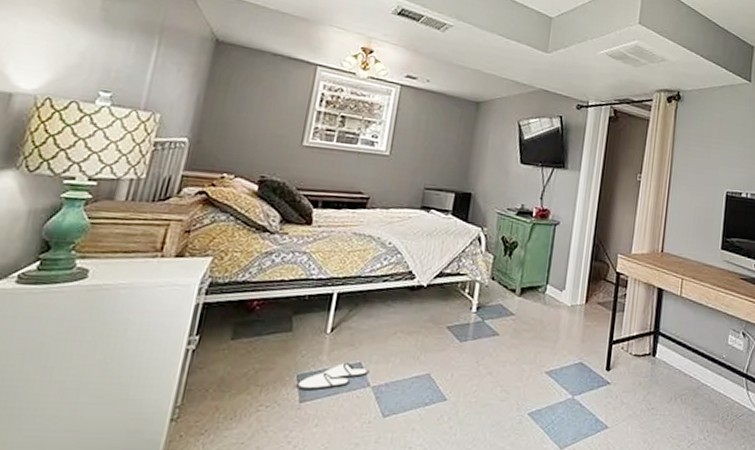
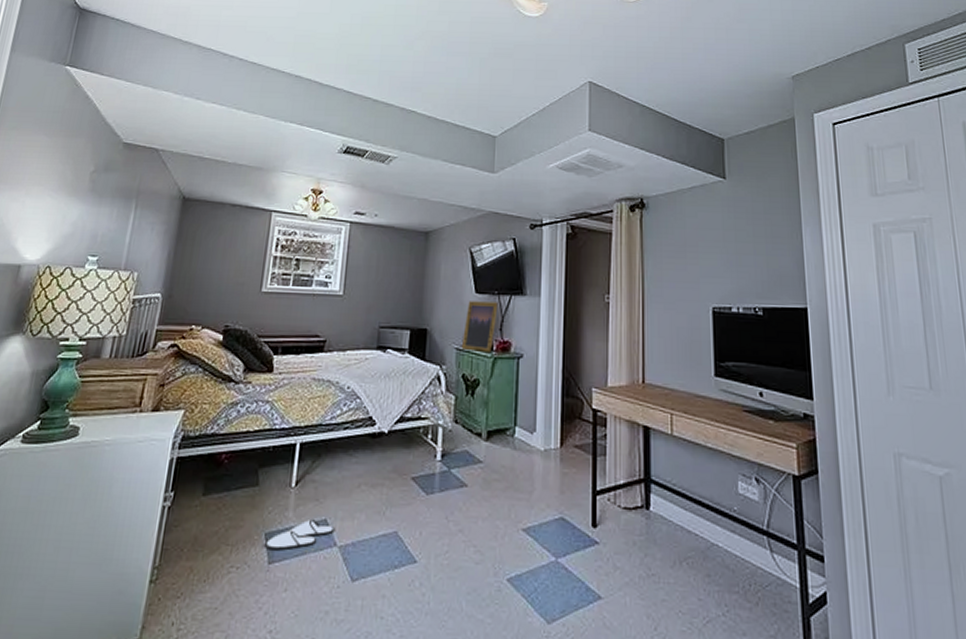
picture frame: none [503,170,541,219] -> present [461,301,498,354]

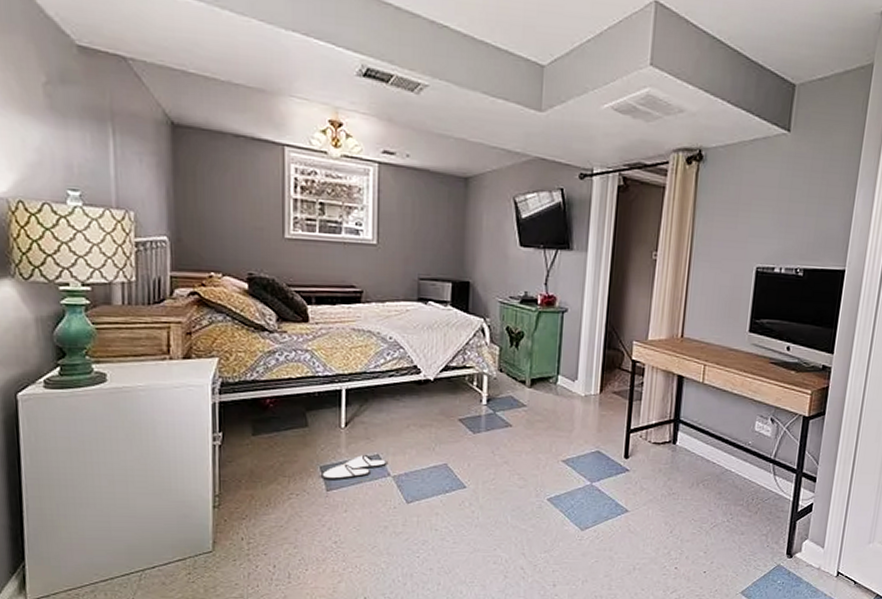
picture frame: present [461,301,498,354] -> none [505,254,544,307]

